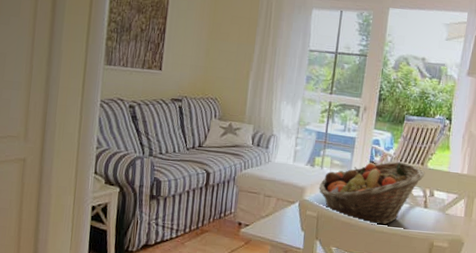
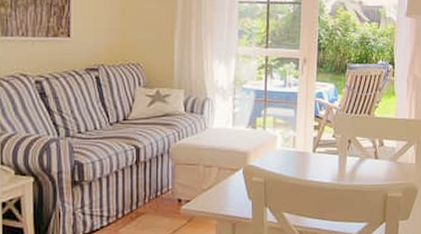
fruit basket: present [319,162,426,225] -> none [263,114,373,184]

